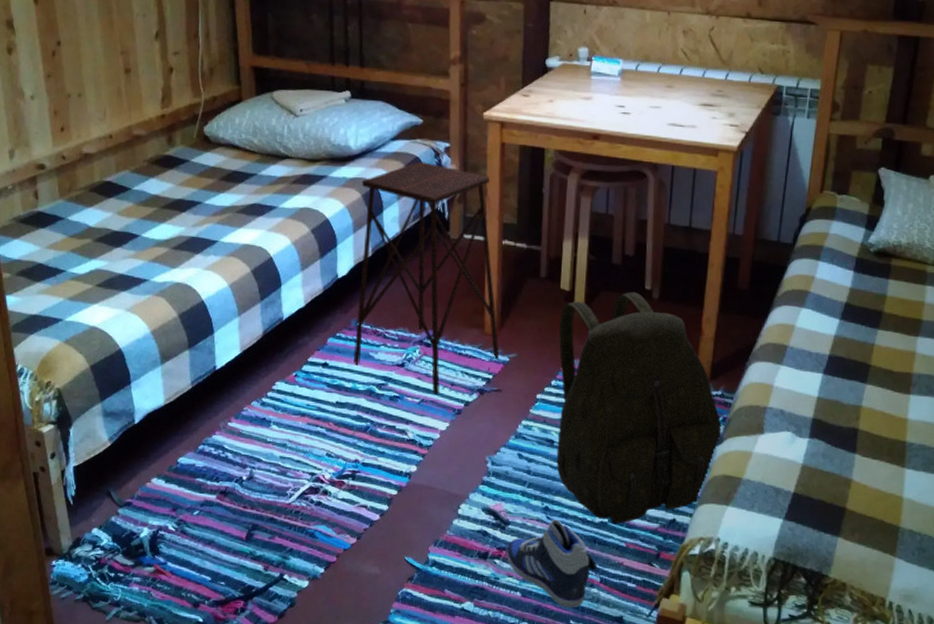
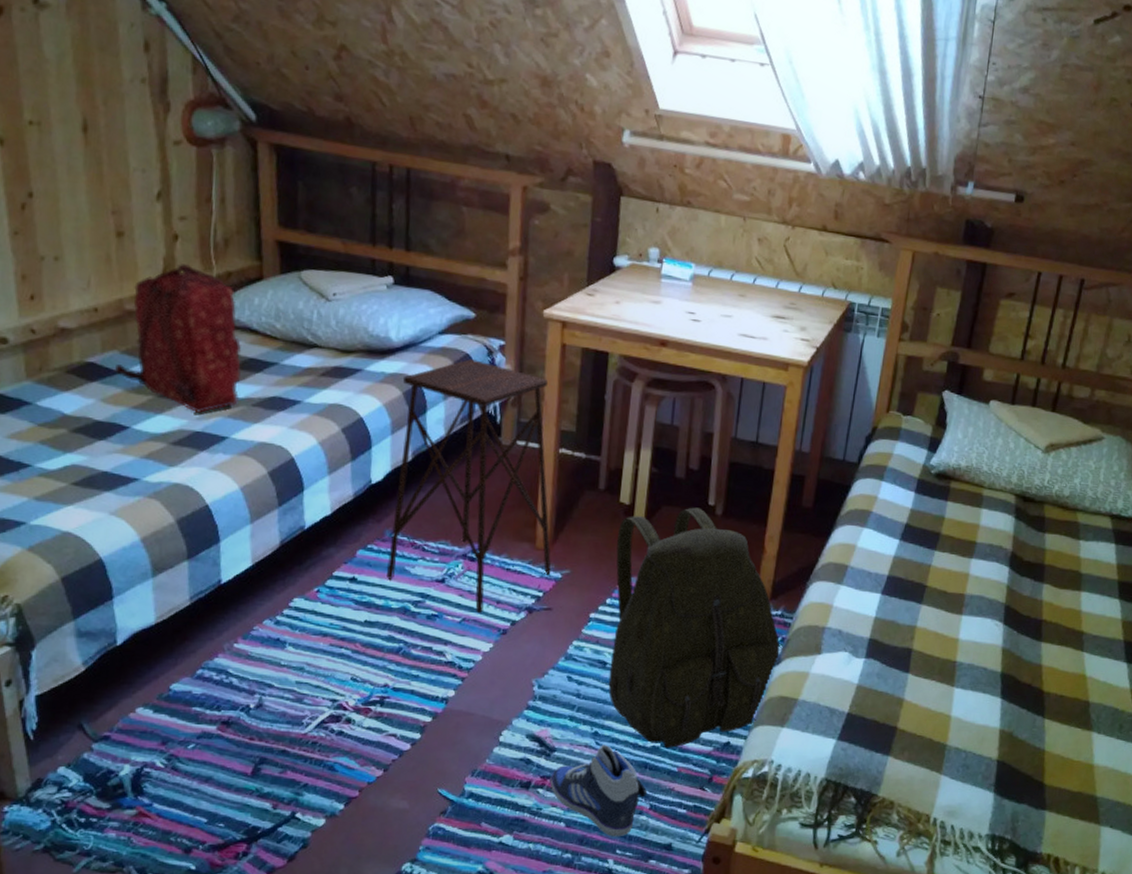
backpack: none [126,92,227,221] -> present [114,264,241,413]

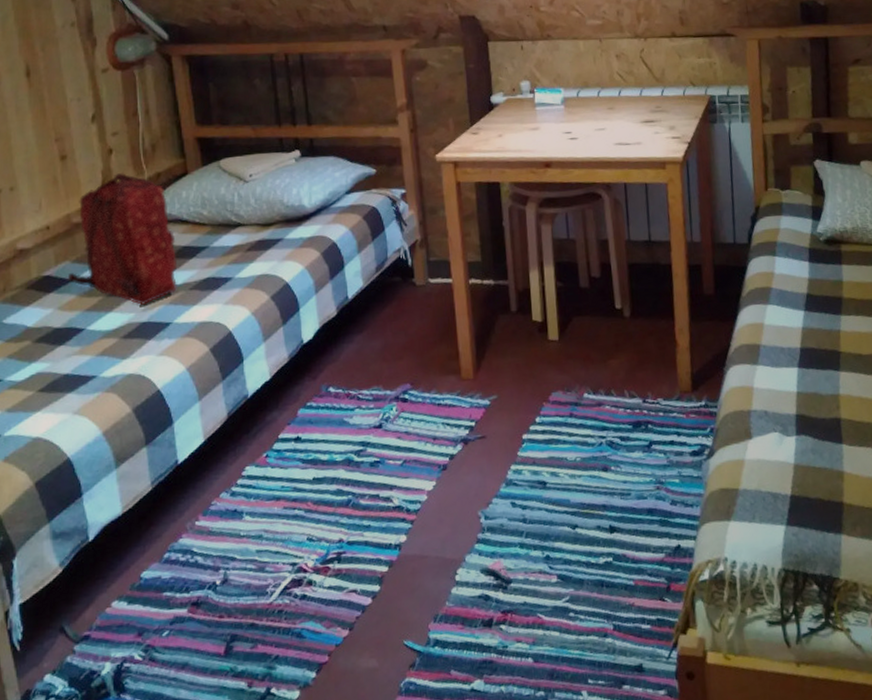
side table: present [387,359,552,614] -> none [320,211,480,454]
sneaker: present [550,745,647,837] -> none [510,568,608,666]
backpack: present [608,507,780,749] -> none [536,313,712,563]

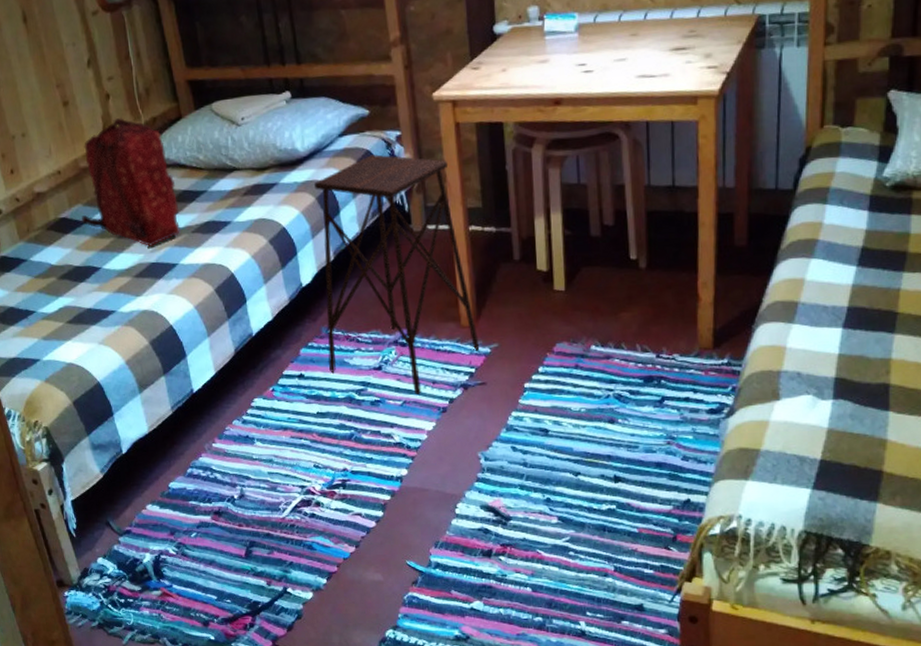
side table: none [320,211,480,454] -> present [314,154,480,396]

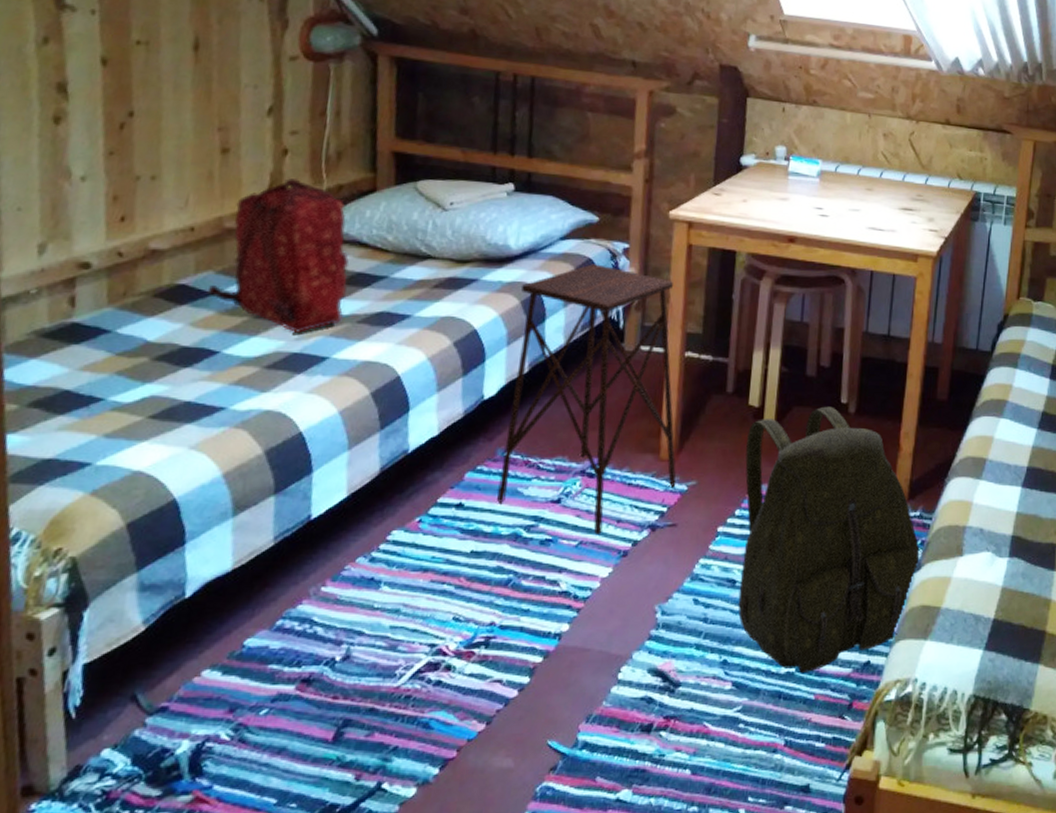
backpack: none [540,264,732,511] -> present [738,406,920,674]

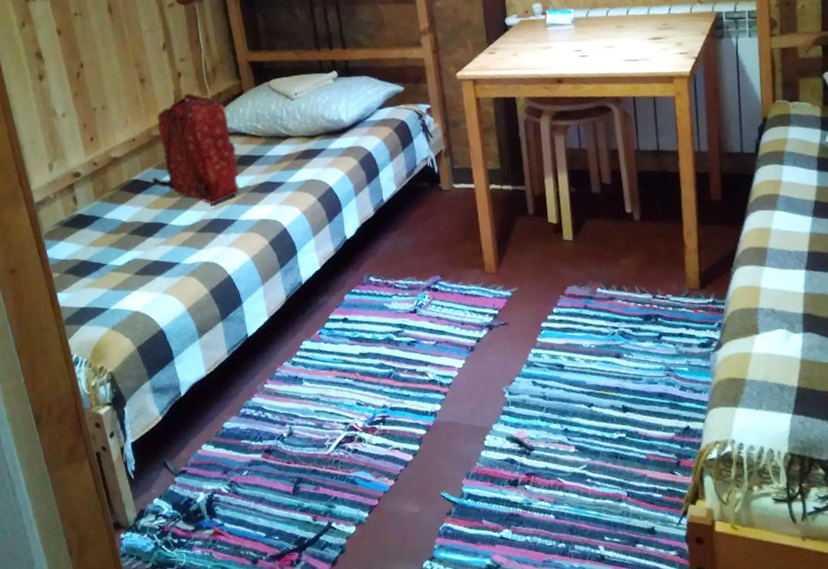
side table: present [497,264,677,536] -> none [357,124,502,336]
backpack: present [738,406,920,674] -> none [552,216,719,438]

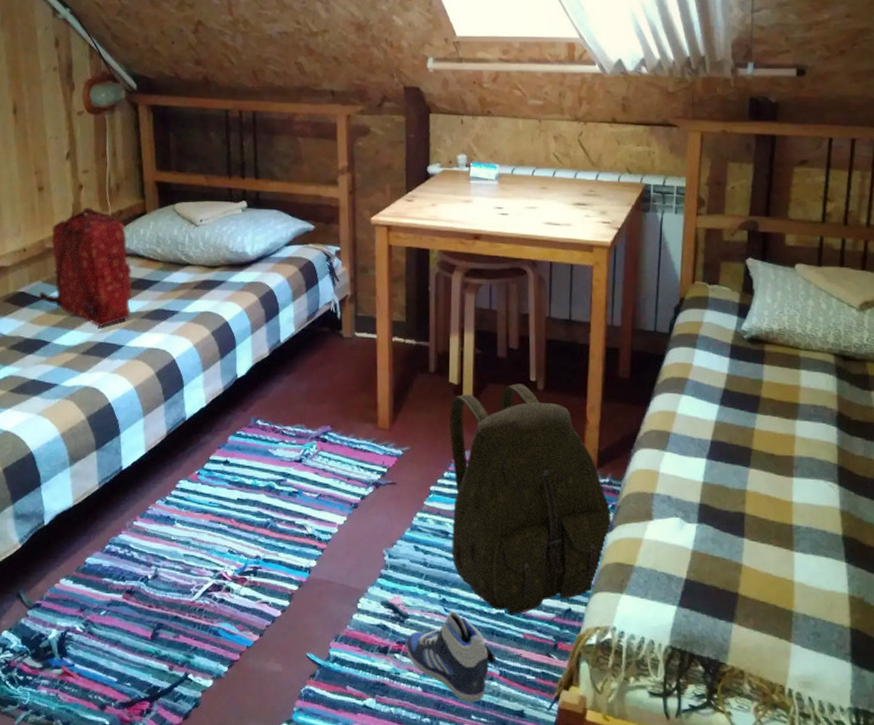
sneaker: none [534,440,622,525] -> present [405,611,495,703]
backpack: none [552,216,719,438] -> present [450,383,611,616]

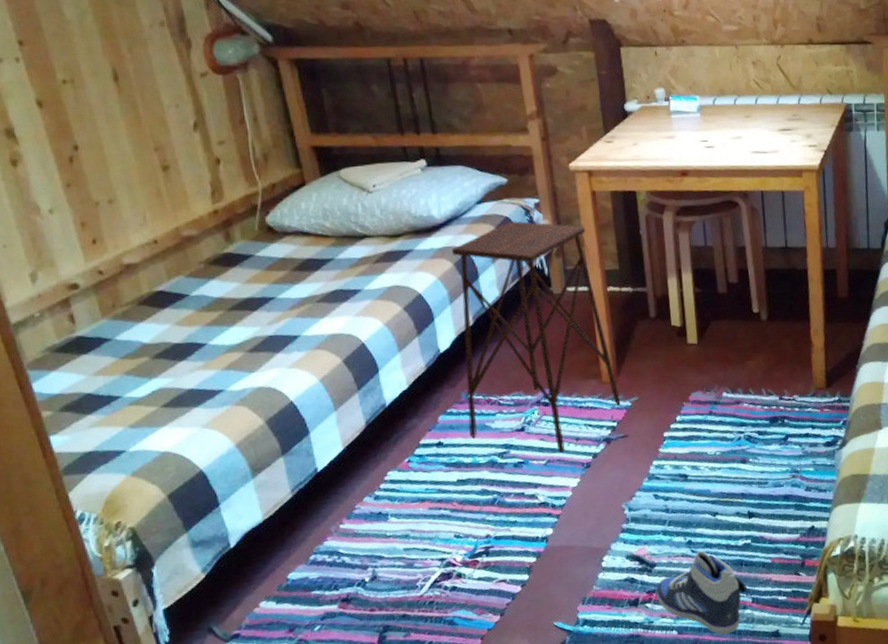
backpack: present [38,207,132,327] -> none [182,184,303,319]
side table: none [254,265,393,490] -> present [452,221,621,454]
backpack: present [450,383,611,616] -> none [675,317,844,544]

